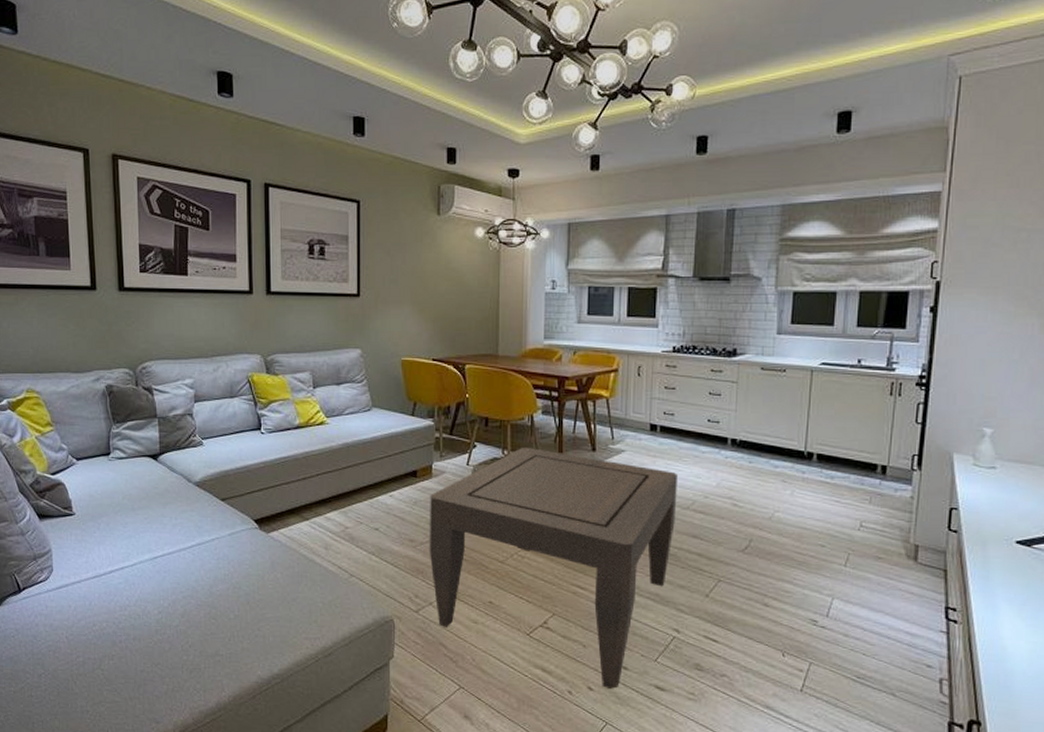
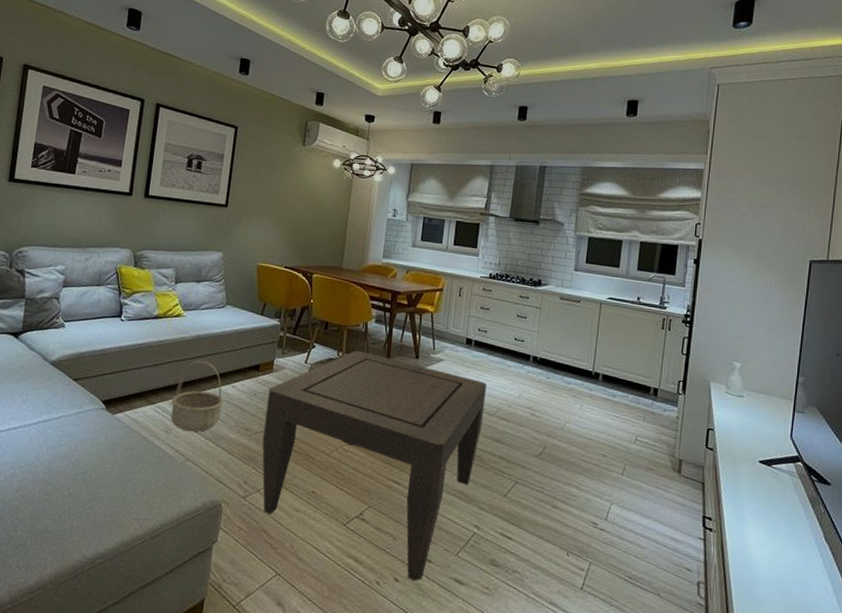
basket: none [326,469,382,547] -> present [170,359,224,432]

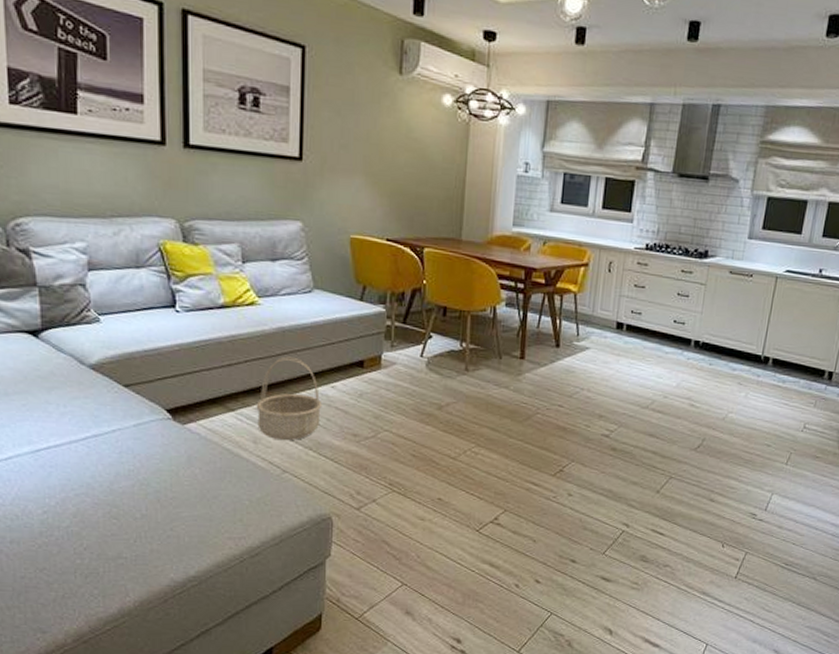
coffee table: present [262,350,486,581] -> none [374,339,639,581]

